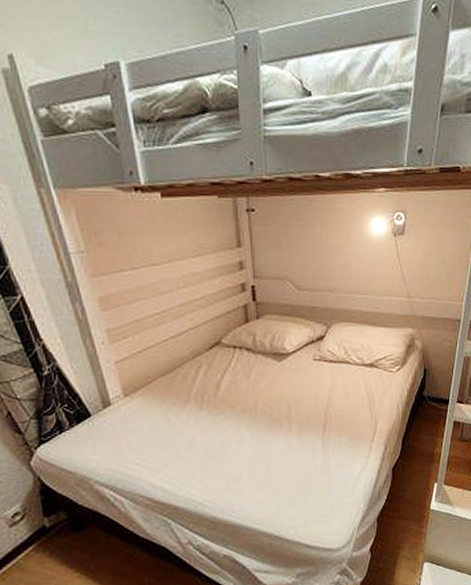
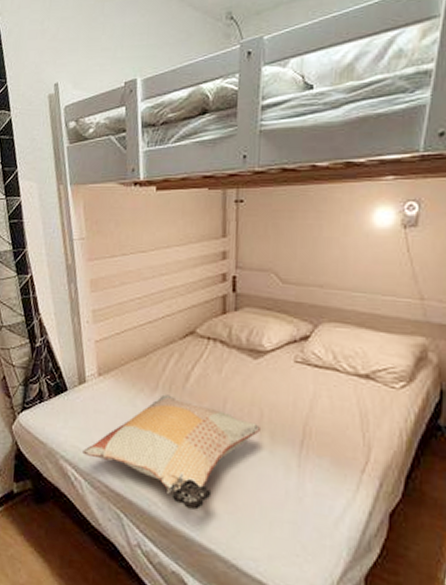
decorative pillow: none [119,405,290,501] -> present [83,394,262,510]

